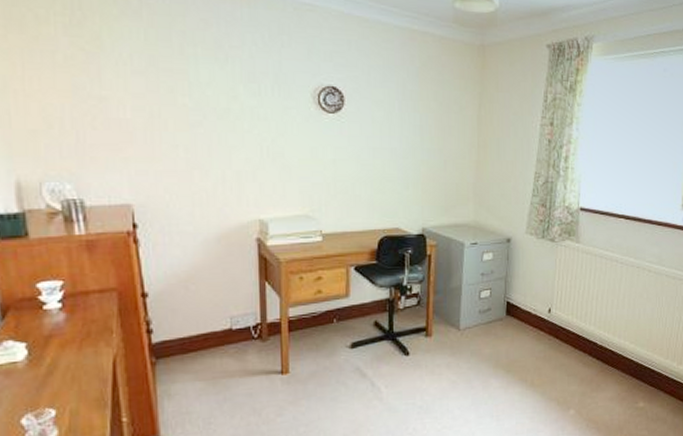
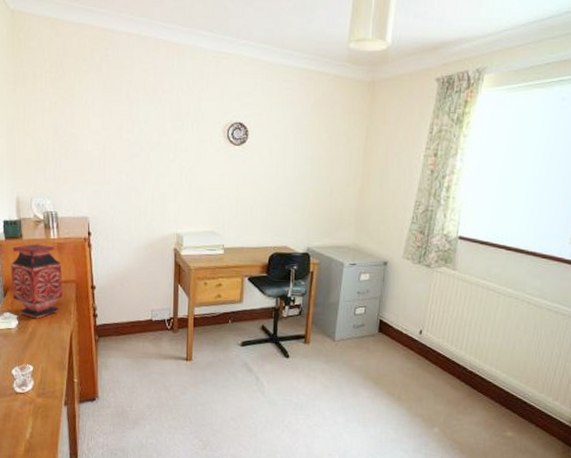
vase: none [10,243,100,345] -> present [10,244,64,319]

